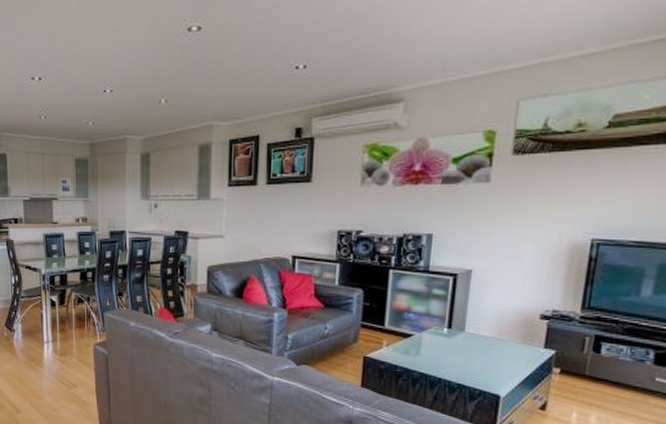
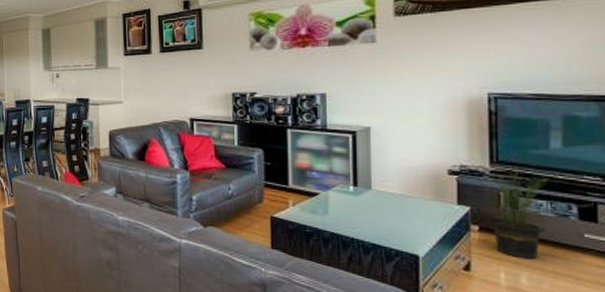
potted plant: none [569,313,637,400] -> present [480,167,552,259]

